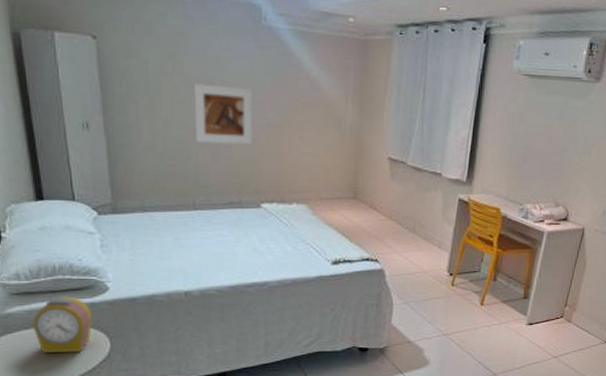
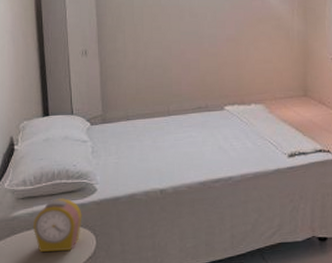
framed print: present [193,83,253,145] -> none [168,11,216,59]

